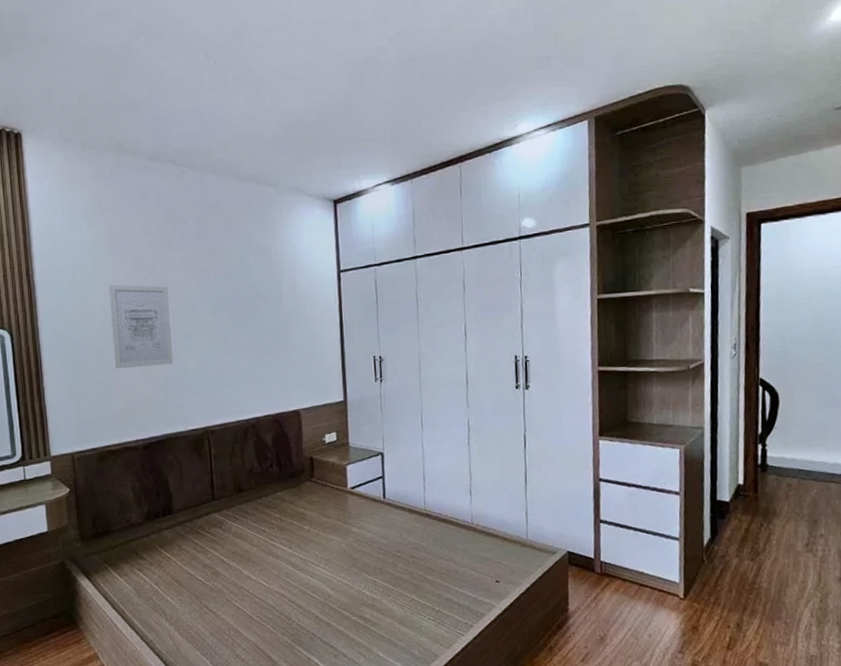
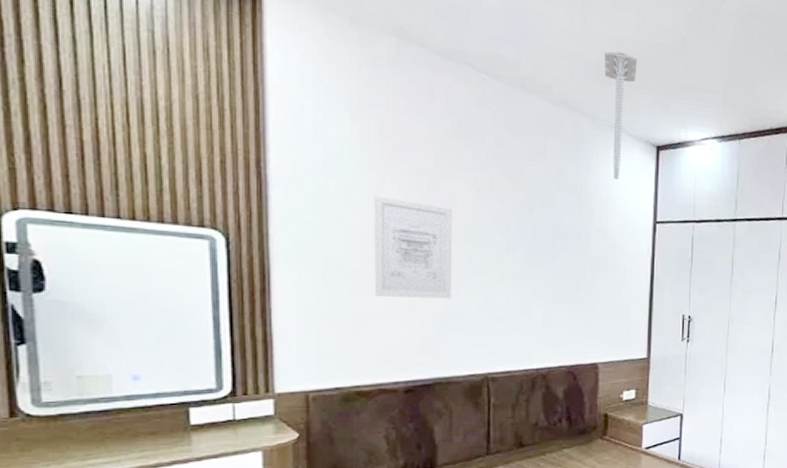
screw: none [279,121,309,238] -> present [604,51,638,180]

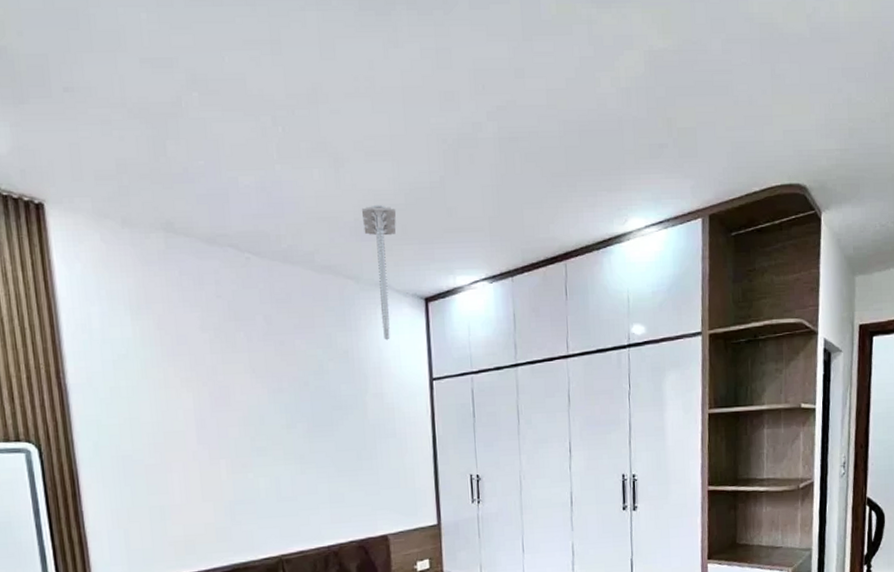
wall art: present [374,196,453,299] -> none [161,390,241,489]

